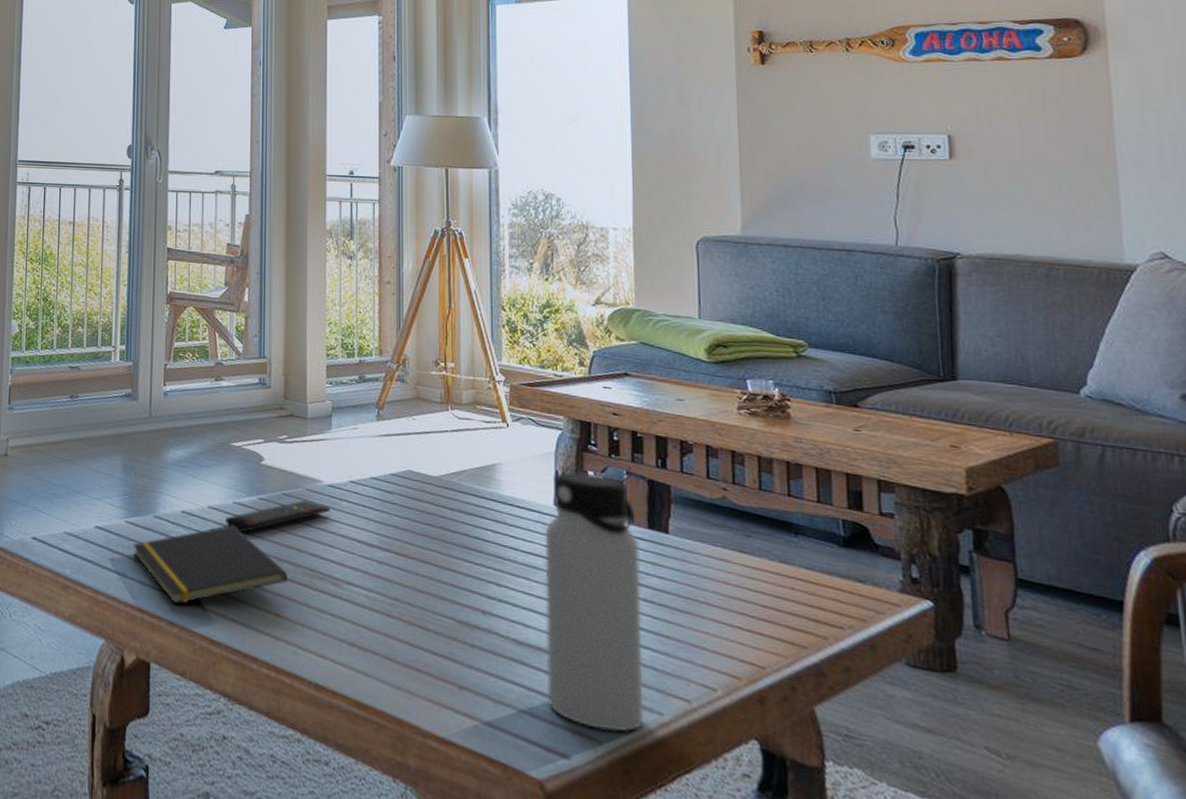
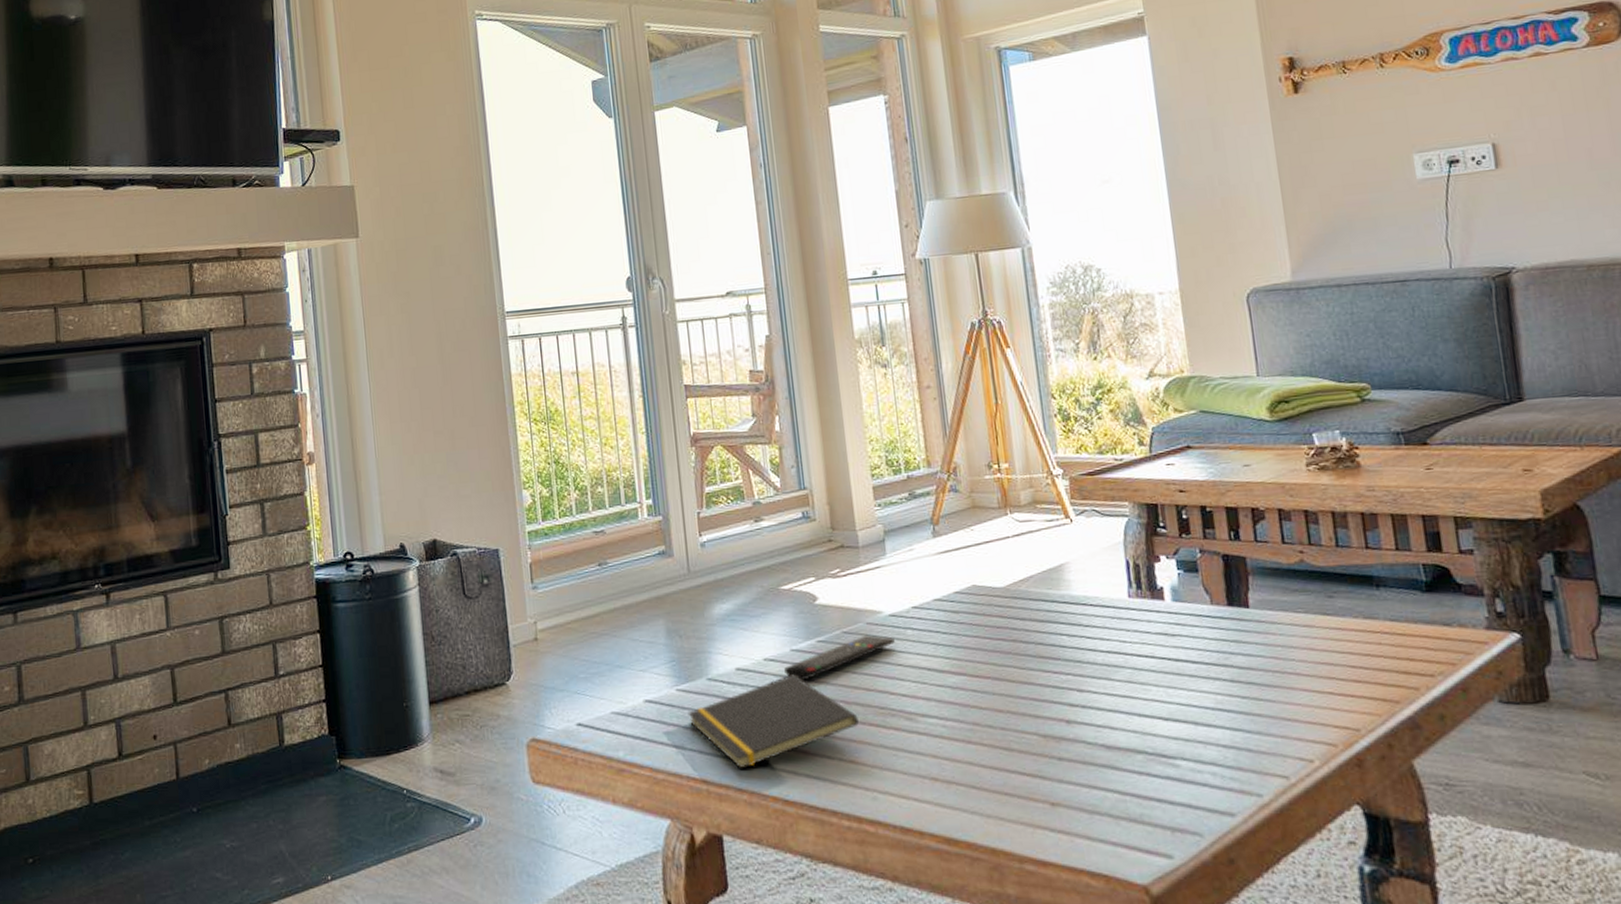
water bottle: present [545,471,644,733] -> none [1122,557,1243,823]

